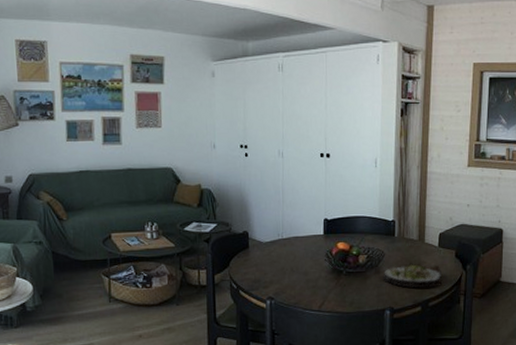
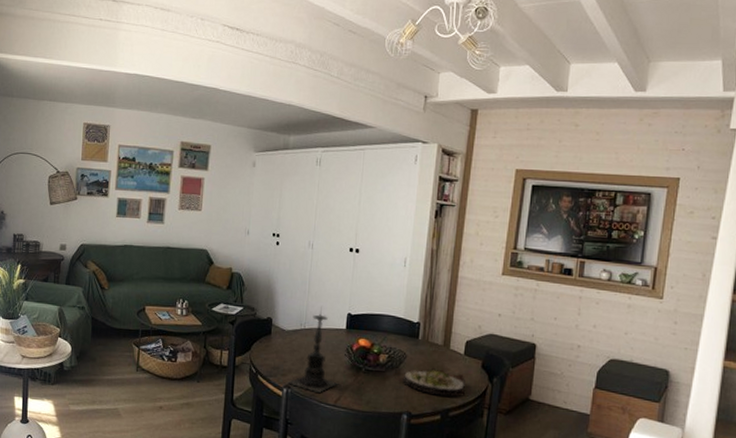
candle holder: none [269,215,322,301] -> present [286,307,339,394]

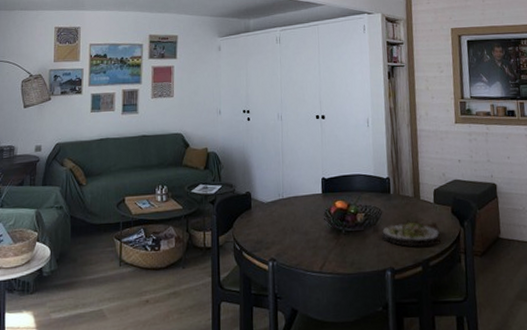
candle holder: present [286,307,339,394] -> none [271,175,322,262]

